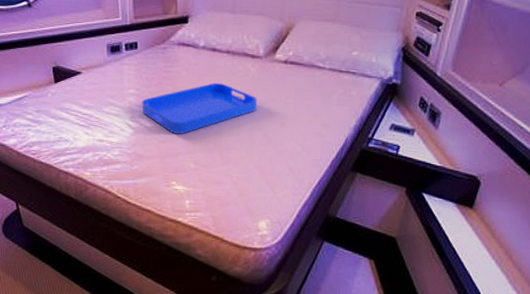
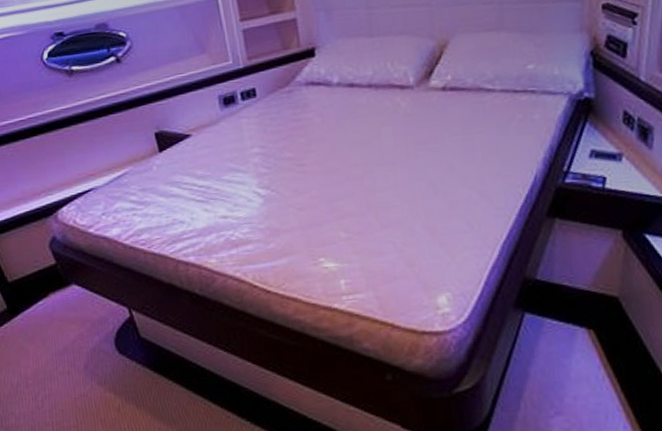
serving tray: present [141,83,258,134] -> none [269,126,416,197]

